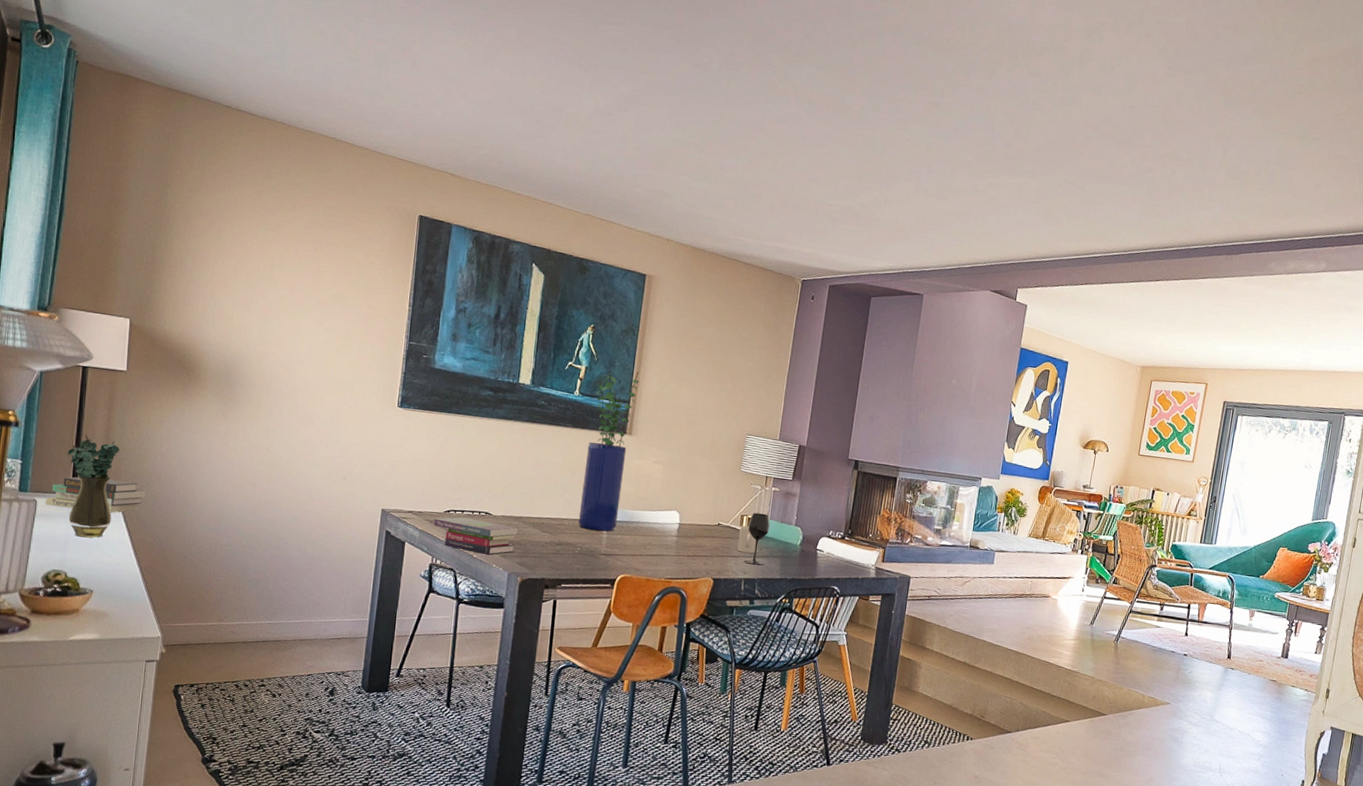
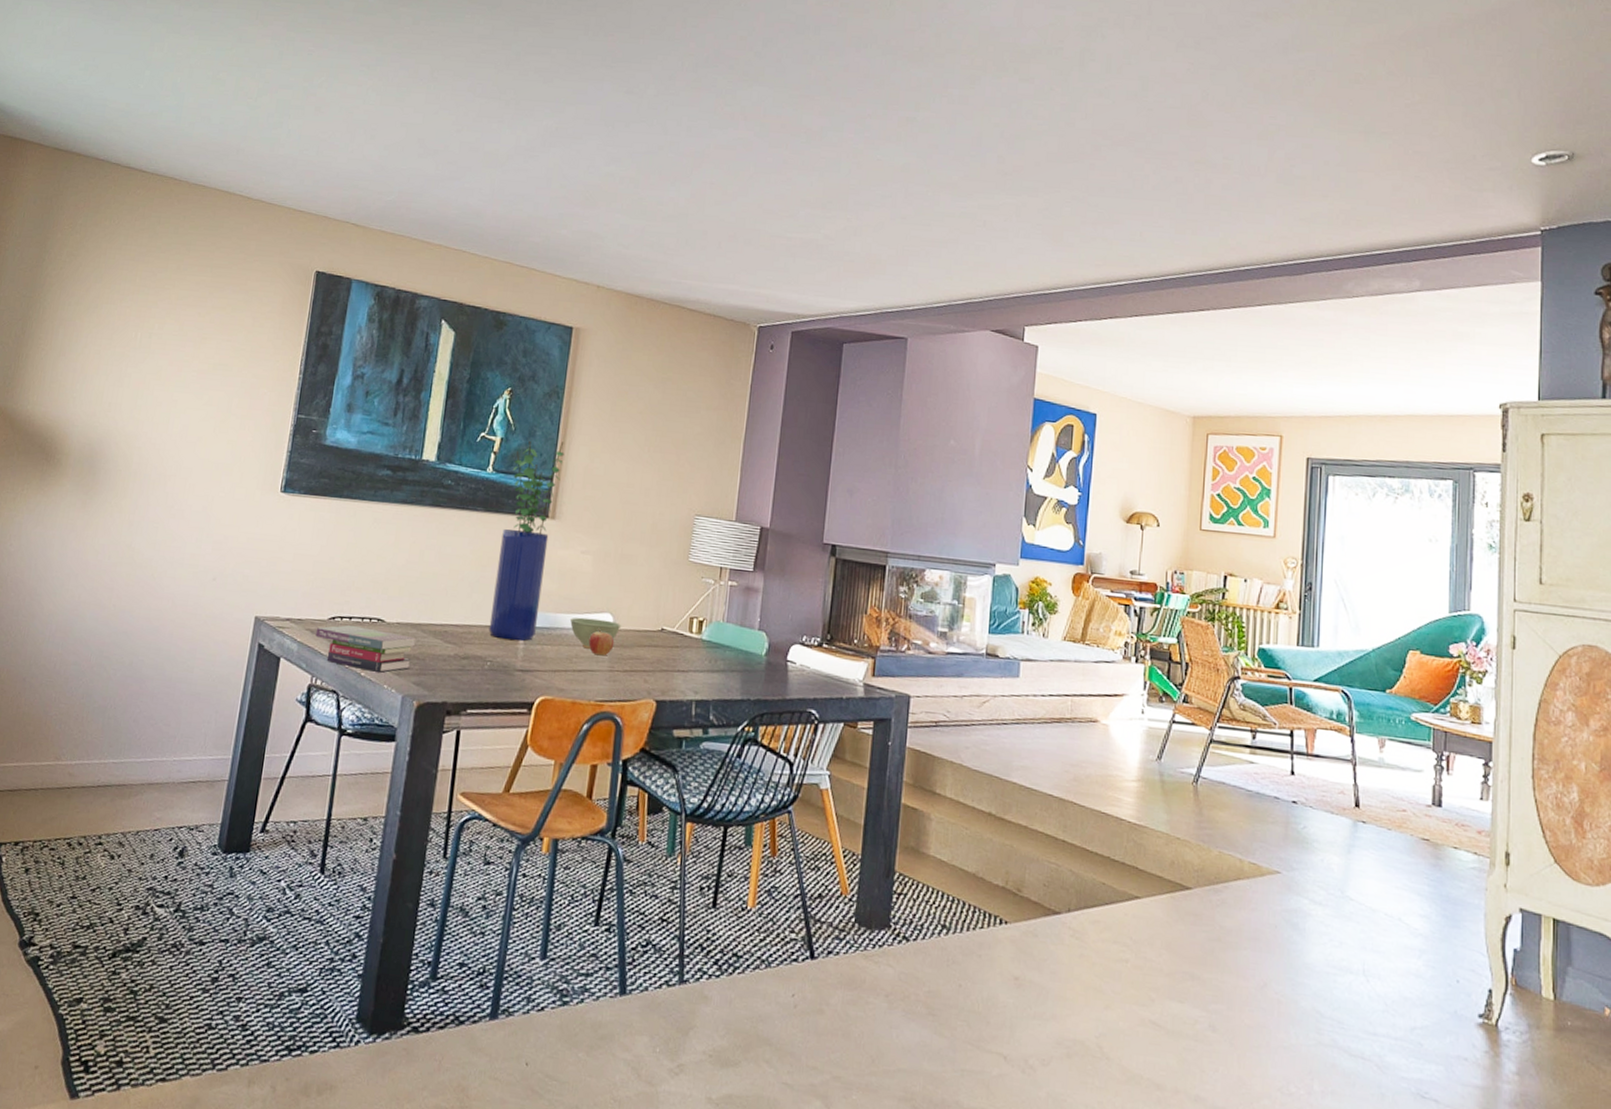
bowl: none [645,513,686,539] -> present [570,617,622,649]
fruit: none [659,523,681,544] -> present [588,629,615,656]
cup: present [737,525,759,555] -> none [685,630,713,668]
wineglass: present [744,512,770,566] -> none [695,613,727,683]

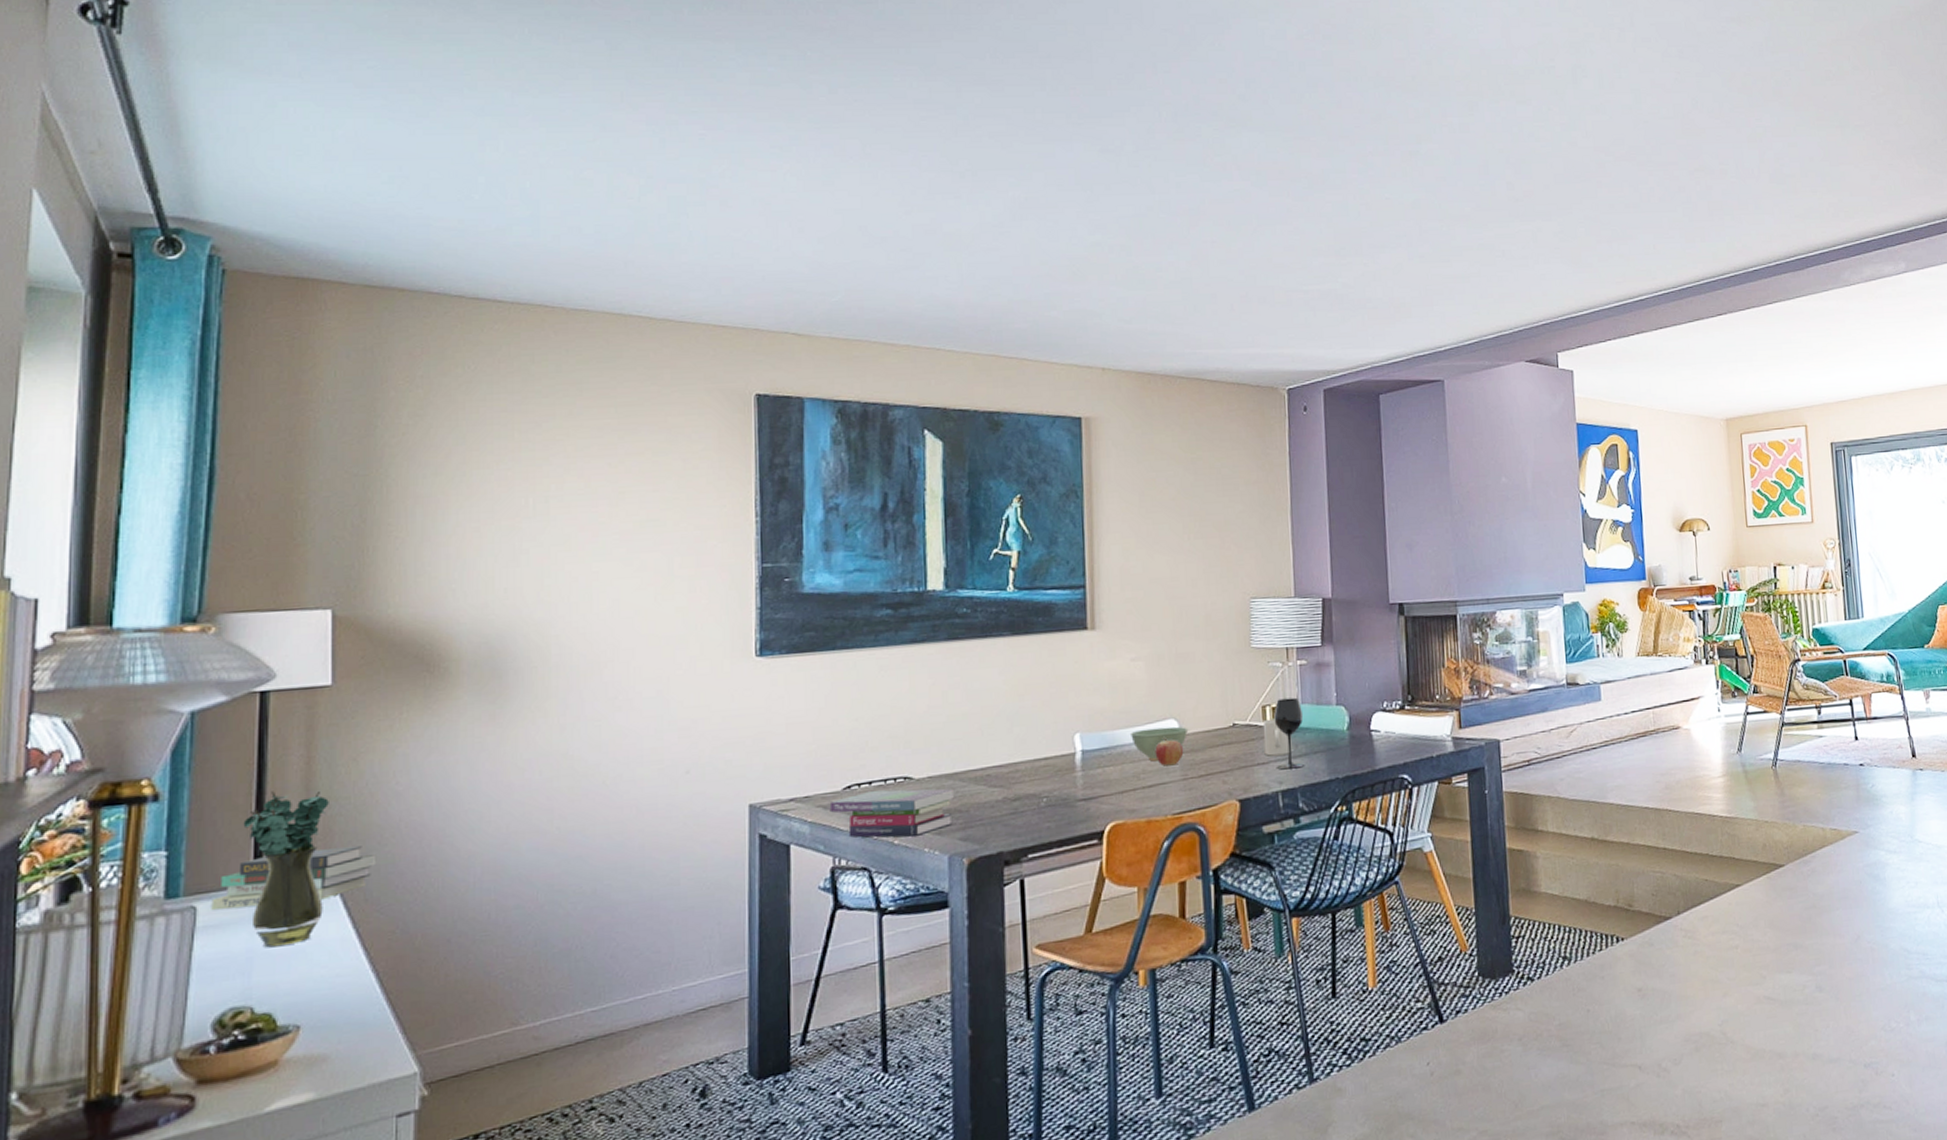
vase: present [488,441,565,641] -> none [1036,544,1094,770]
cup: none [685,630,713,668] -> present [1262,718,1293,757]
wineglass: none [695,613,727,683] -> present [1274,697,1304,770]

